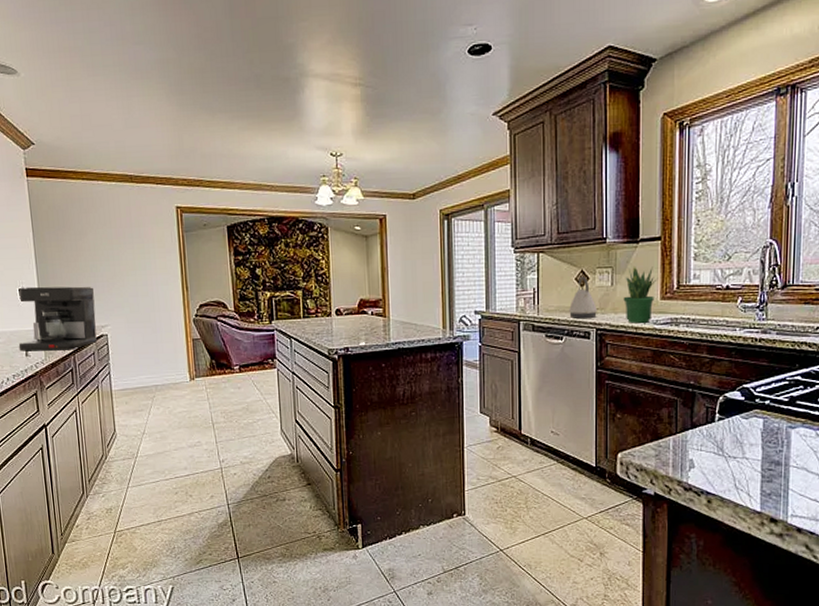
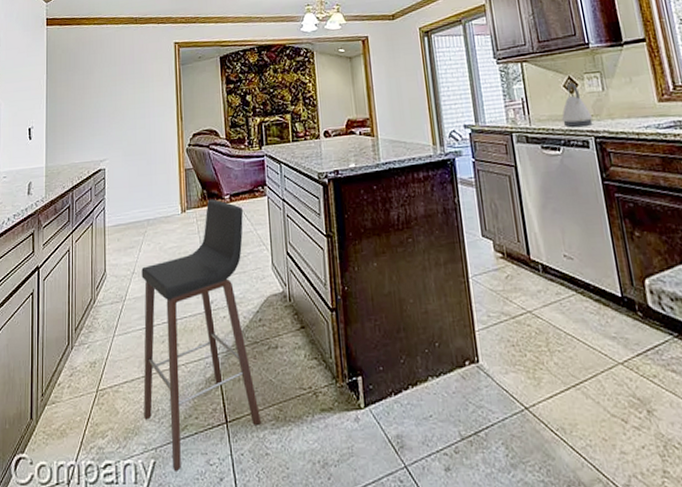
coffee maker: present [18,286,97,352] -> none [22,122,96,190]
bar stool: none [151,369,270,595] -> present [141,199,262,473]
planter: present [623,266,659,323] -> none [615,68,652,129]

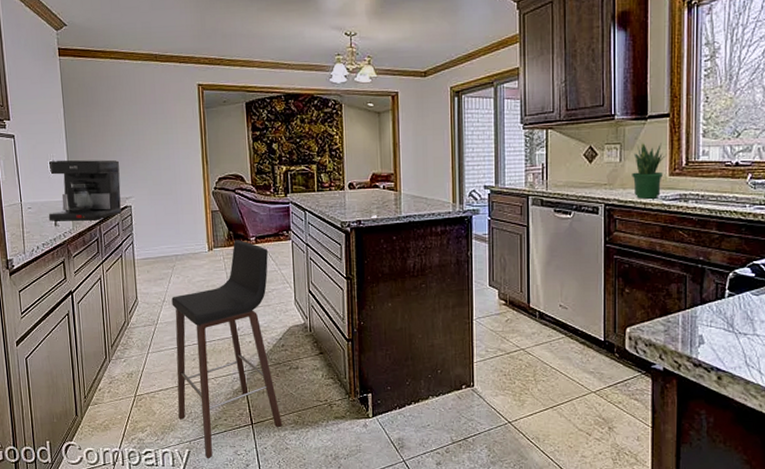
coffee maker: none [22,122,96,190] -> present [48,159,121,221]
kettle: present [562,82,593,128] -> none [578,152,607,195]
planter: none [615,68,652,129] -> present [632,142,667,199]

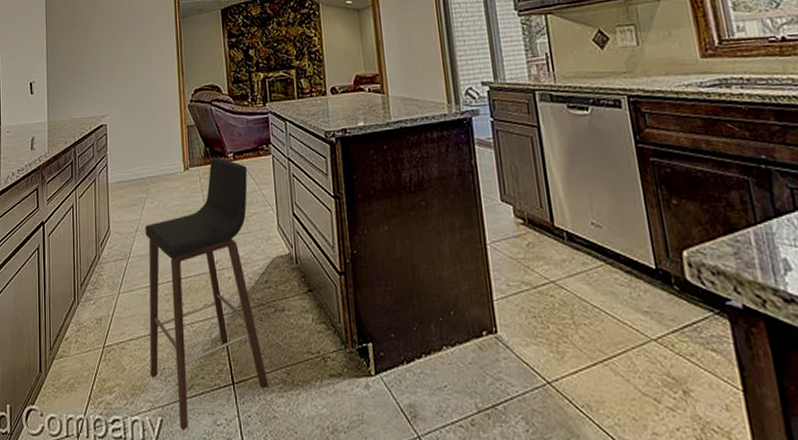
coffee maker: present [48,159,121,221] -> none [25,77,97,145]
planter: present [632,142,667,199] -> none [652,20,694,87]

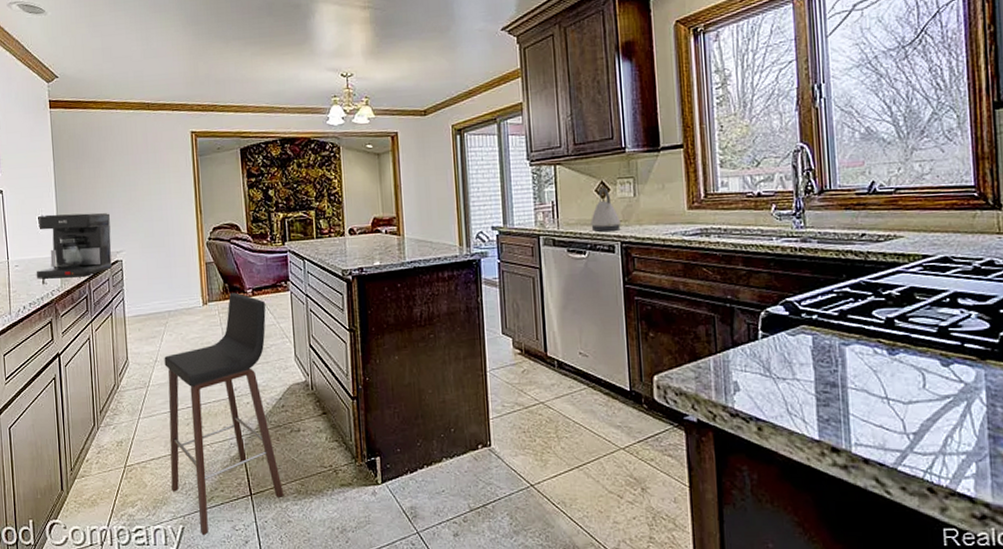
coffee maker: none [25,77,97,145] -> present [36,212,112,279]
kettle: none [590,36,626,86] -> present [591,187,622,233]

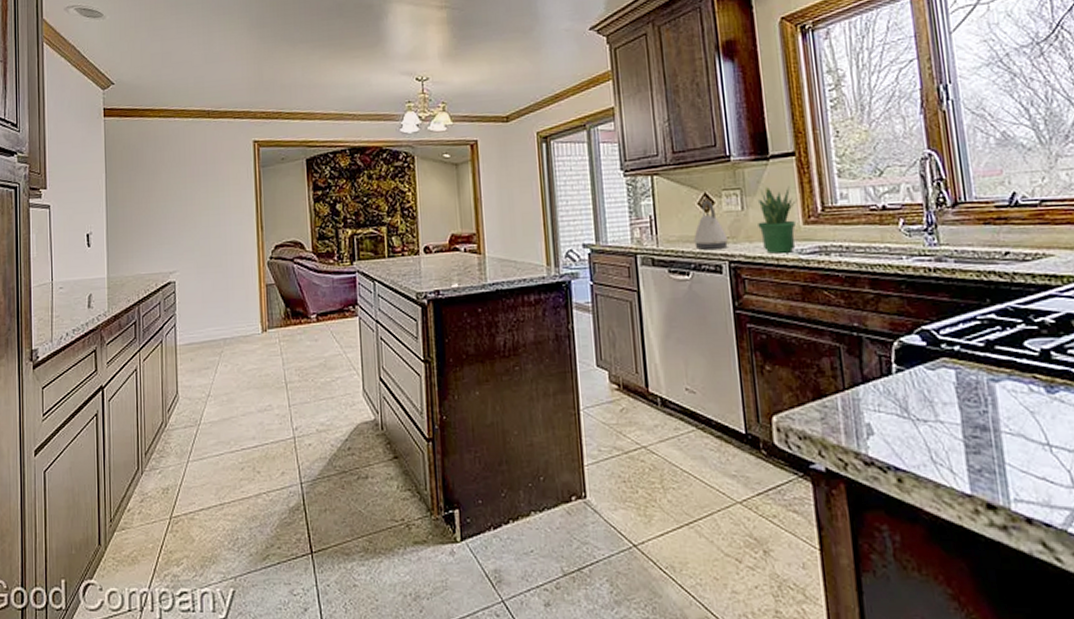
coffee maker: present [36,212,112,279] -> none [81,229,164,303]
bar stool: present [164,292,284,536] -> none [218,318,350,602]
planter: none [647,175,684,235] -> present [757,186,798,254]

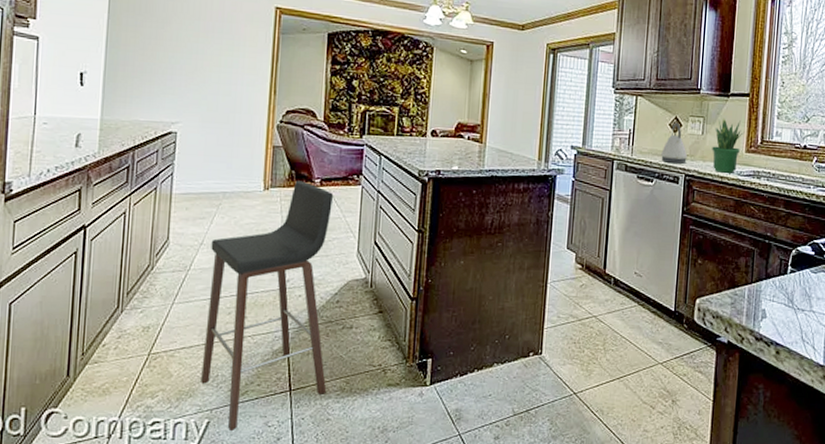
bar stool: none [218,318,350,602] -> present [201,180,333,432]

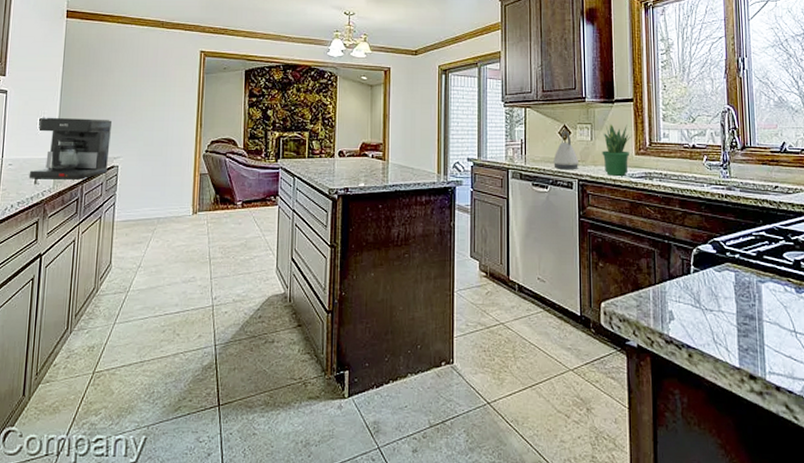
coffee maker: none [68,71,168,145] -> present [29,117,112,180]
bar stool: present [201,180,333,432] -> none [139,204,253,448]

